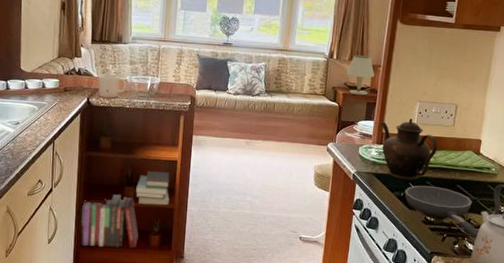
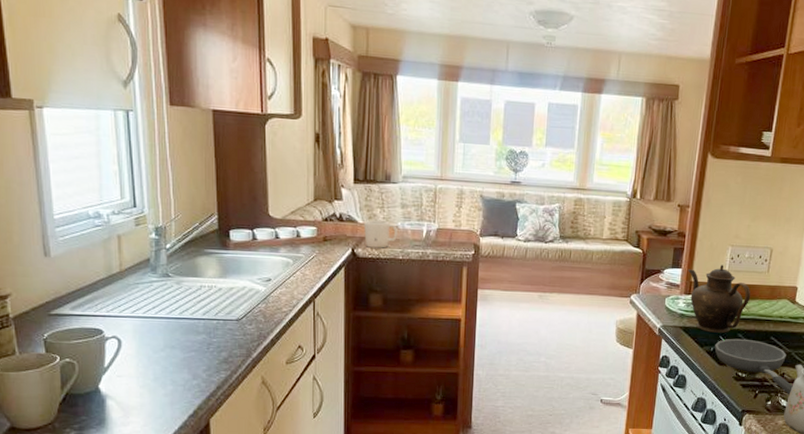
books: present [80,194,139,249] -> none [351,358,419,420]
books: present [136,171,170,206] -> none [414,331,453,370]
table lamp: present [346,55,375,96] -> none [651,194,683,241]

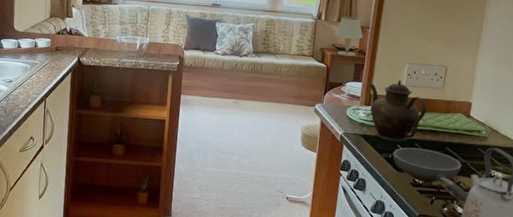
mug: present [363,219,399,248] -> none [88,33,117,58]
table lamp: none [651,194,683,241] -> present [334,16,363,58]

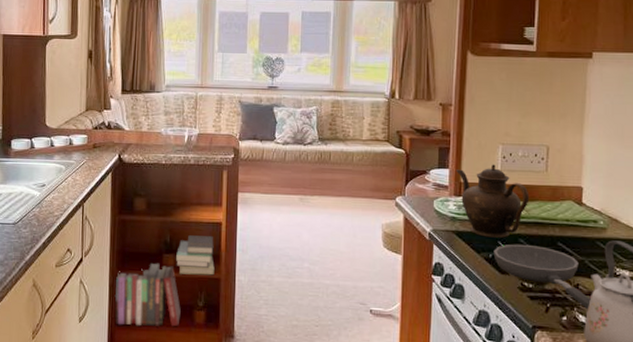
books: none [70,151,127,205] -> present [115,262,181,327]
books: none [124,129,158,164] -> present [176,235,215,276]
table lamp: present [334,16,363,58] -> none [412,93,445,140]

